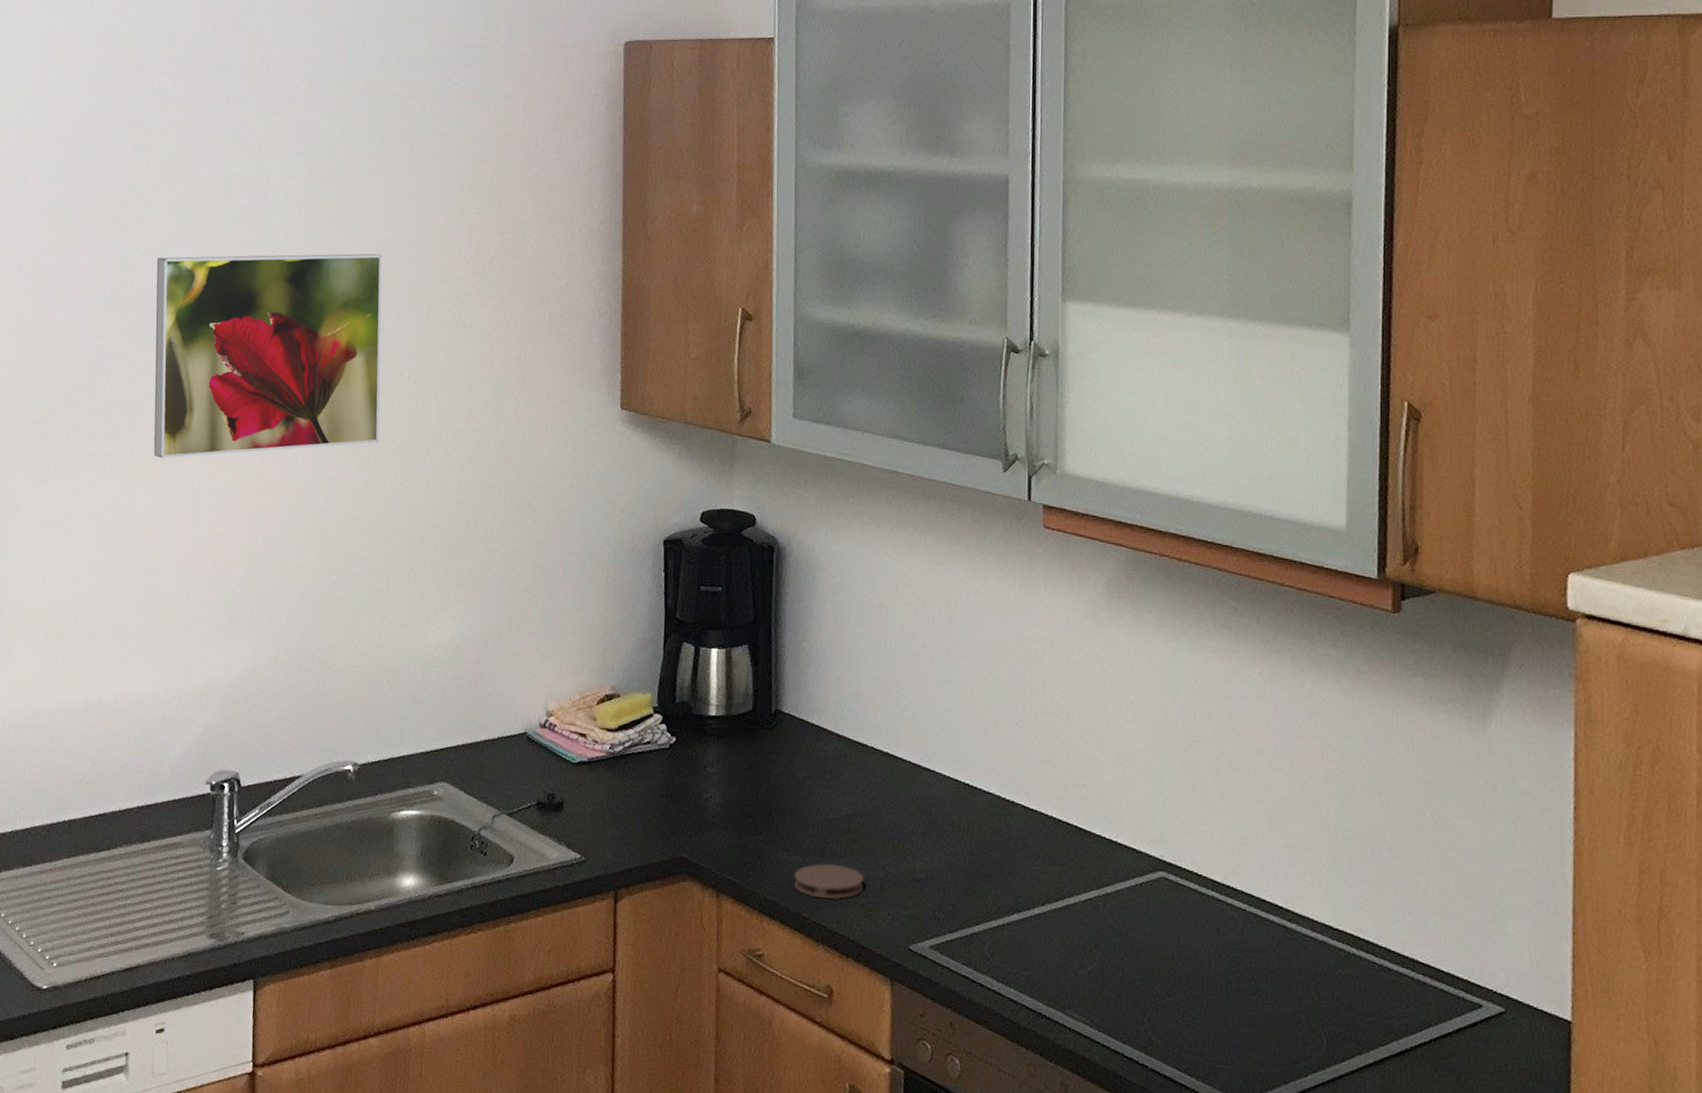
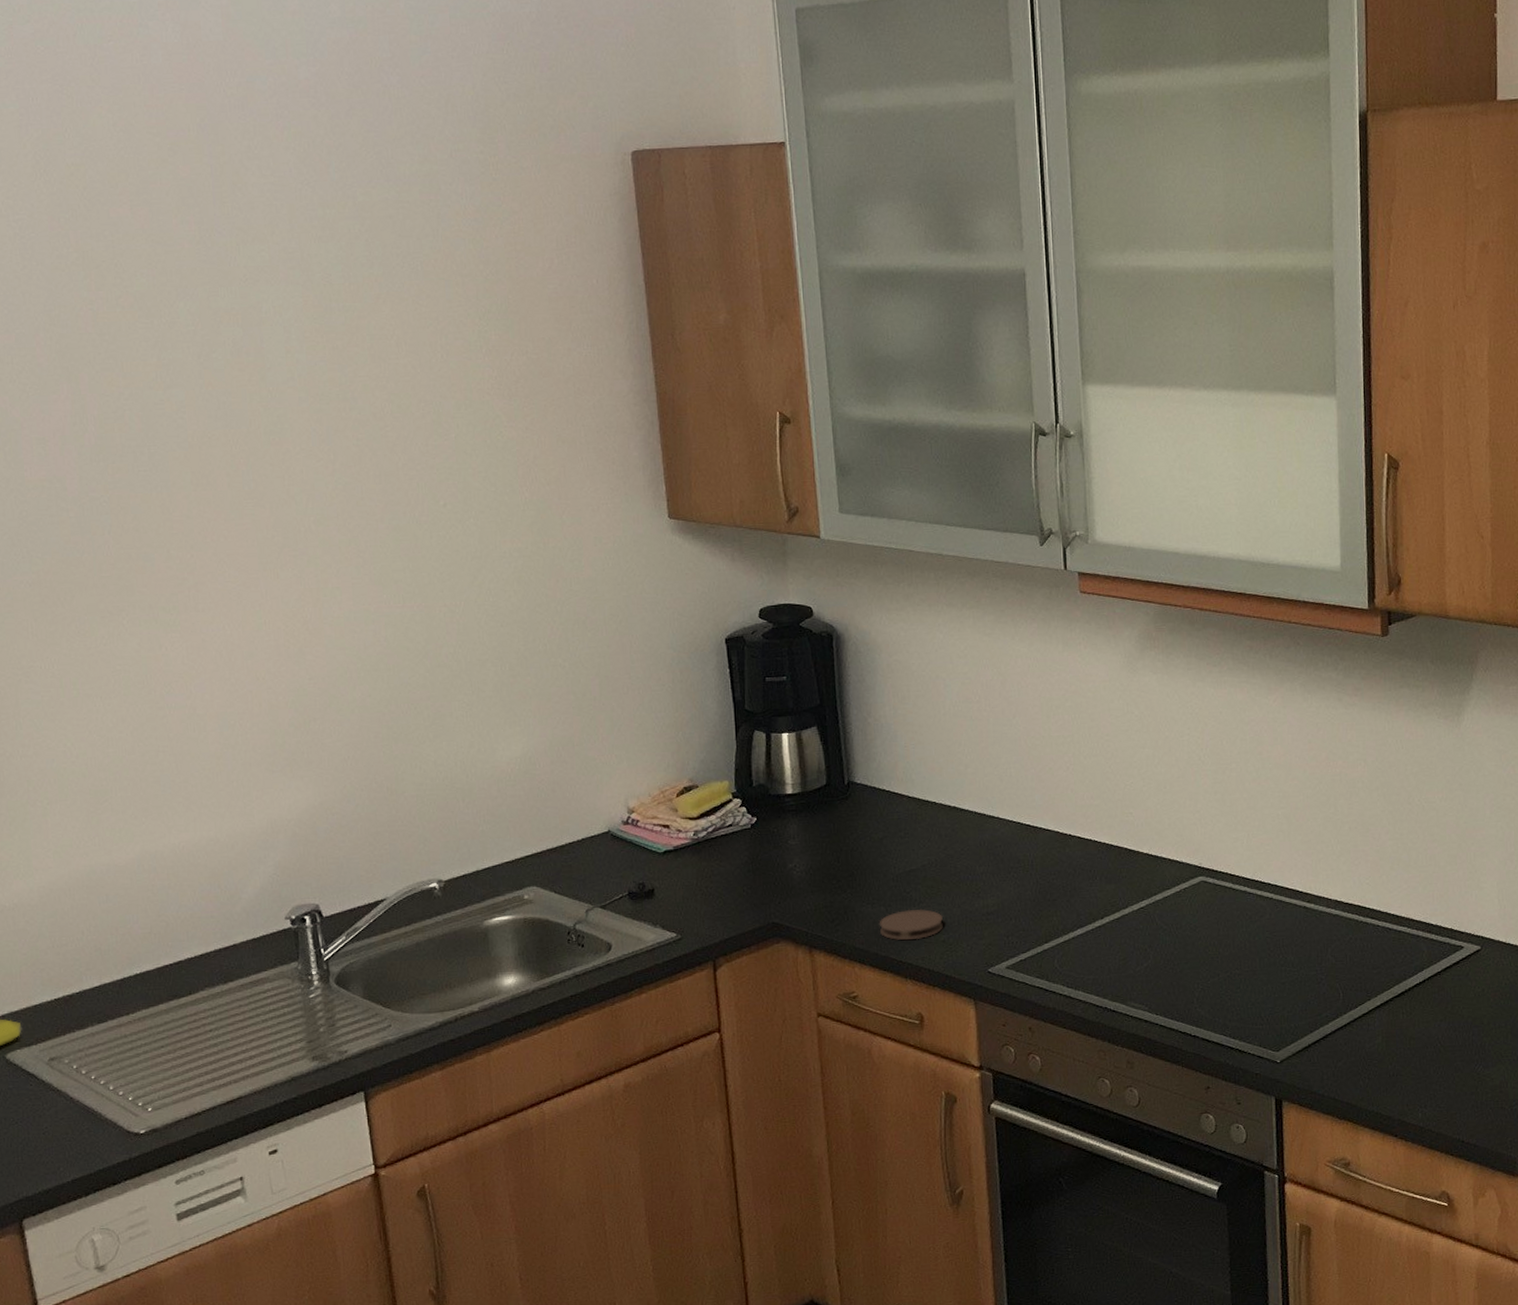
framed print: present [153,253,383,459] -> none [145,383,422,609]

